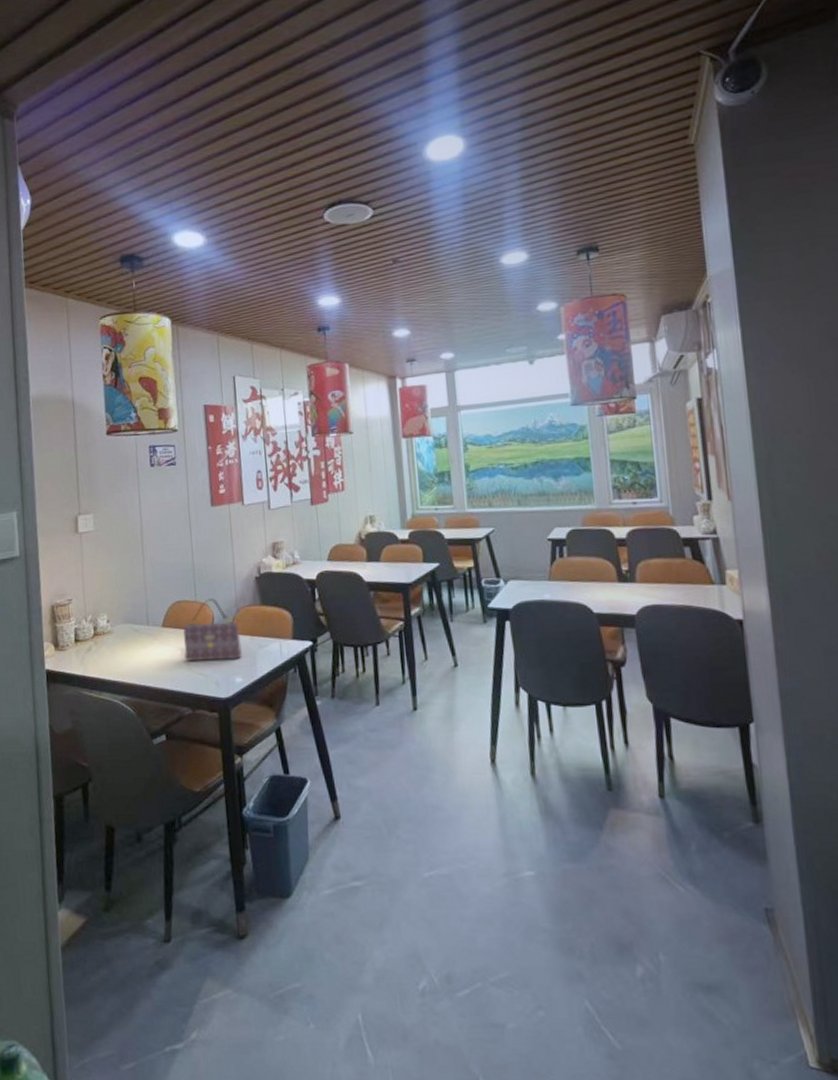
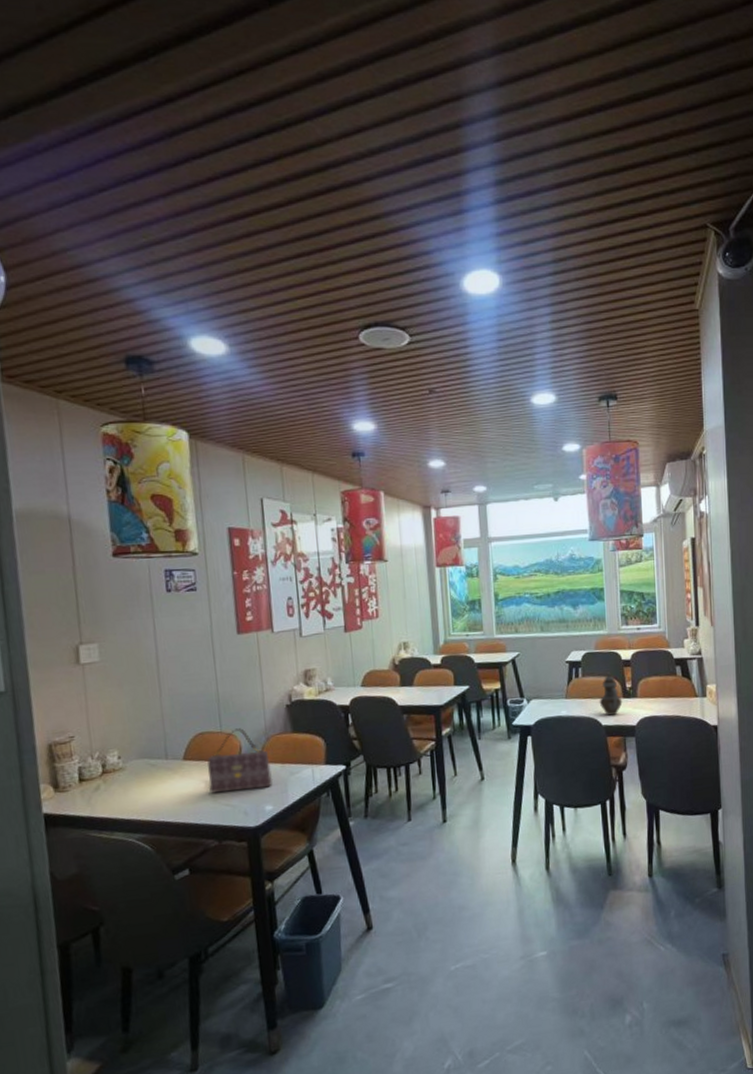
teapot: none [589,551,618,602] -> present [599,671,623,716]

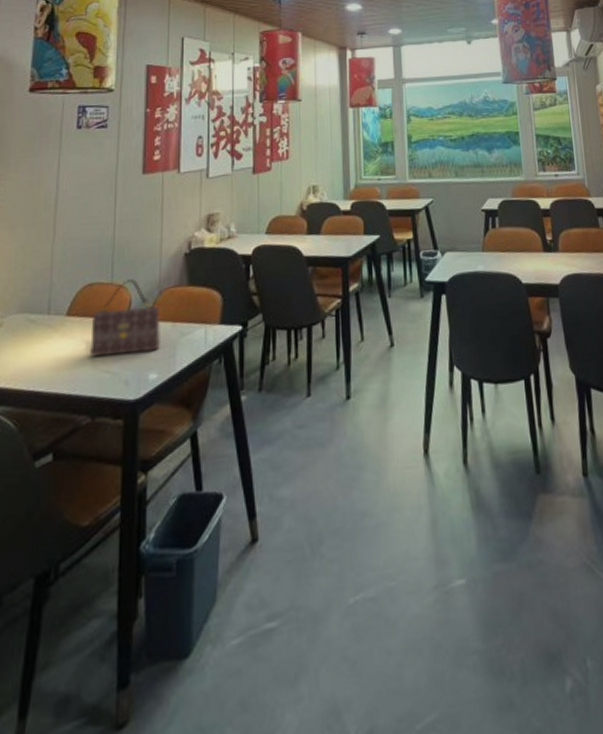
teapot: present [599,671,623,716] -> none [518,221,544,272]

